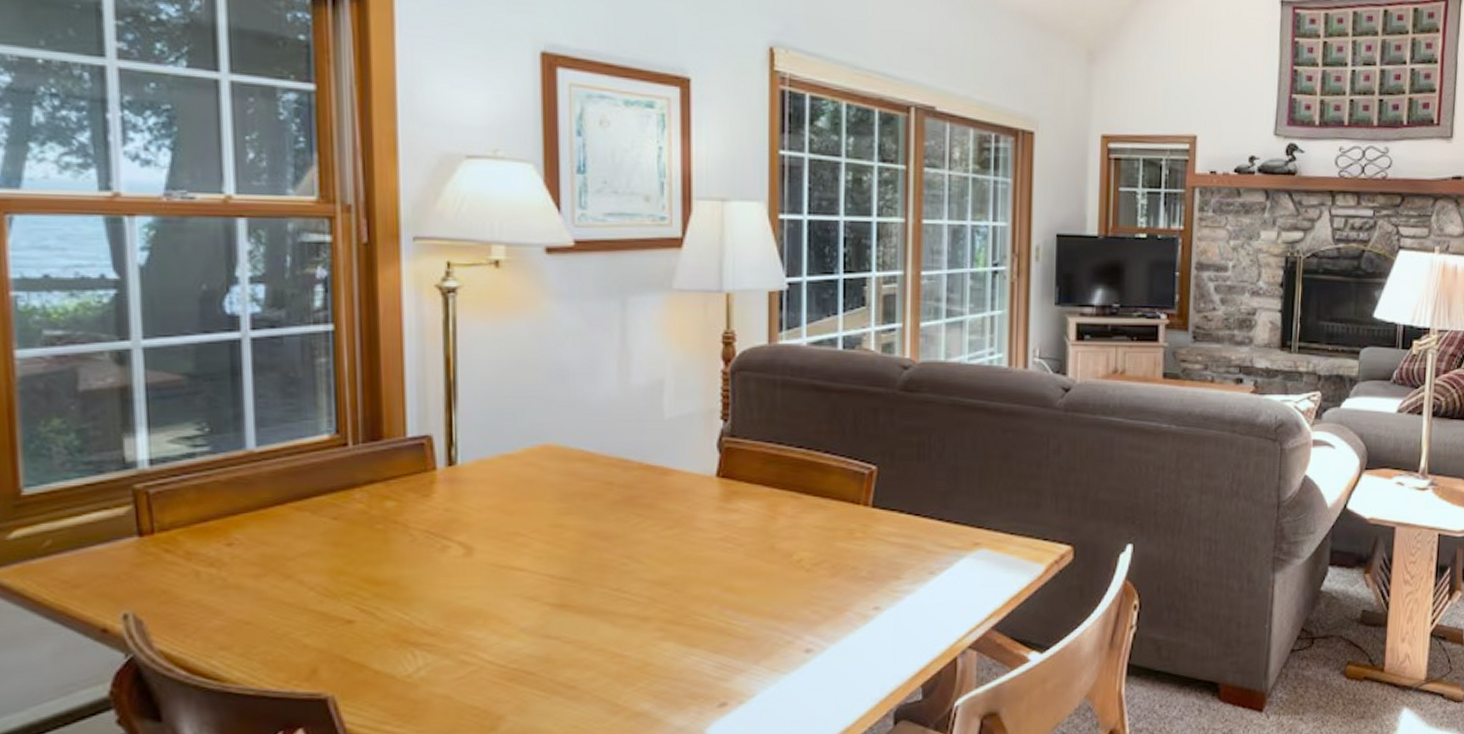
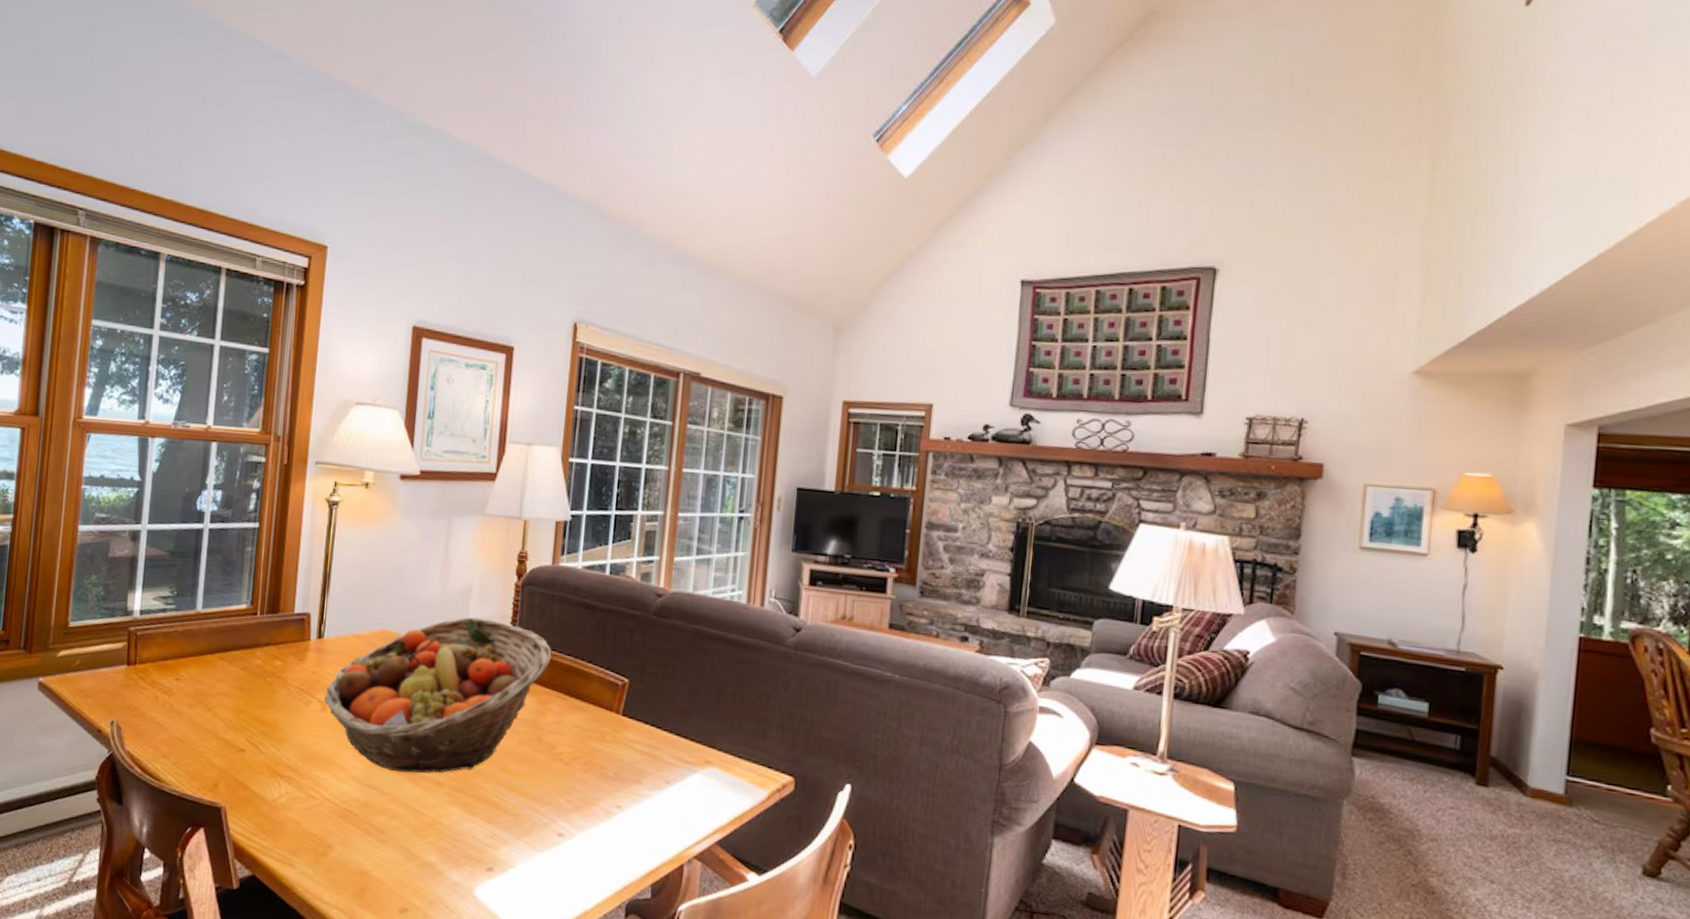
fruit basket: none [468,417,778,613] -> present [324,617,552,773]

